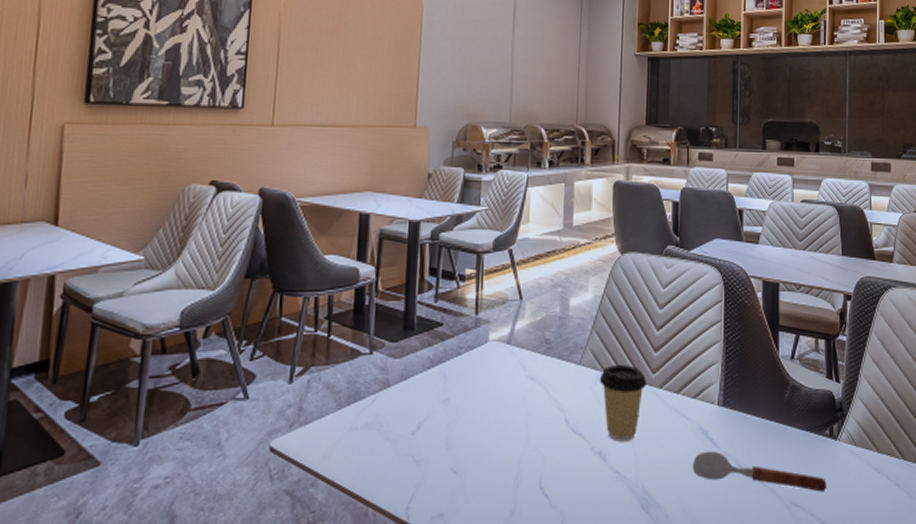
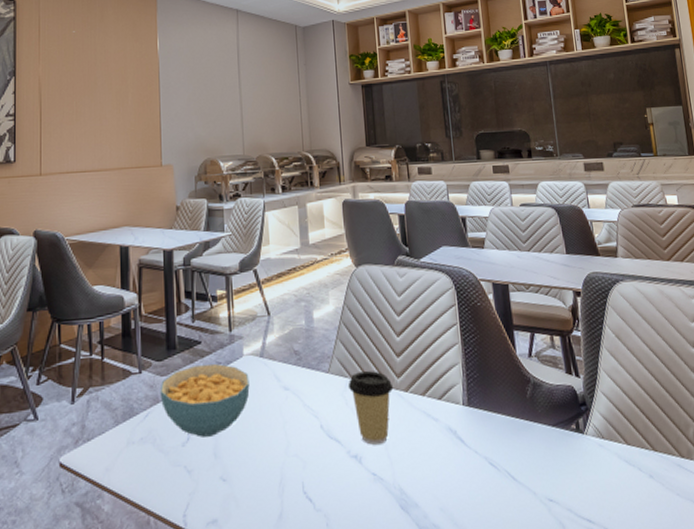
cereal bowl: none [391,349,493,426] -> present [160,364,250,437]
soupspoon: present [692,451,827,492] -> none [444,450,580,486]

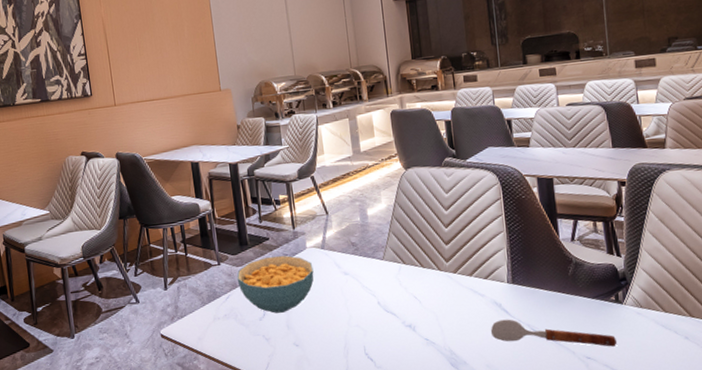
coffee cup: present [348,370,394,445] -> none [401,256,443,317]
soupspoon: none [444,450,580,486] -> present [490,319,618,347]

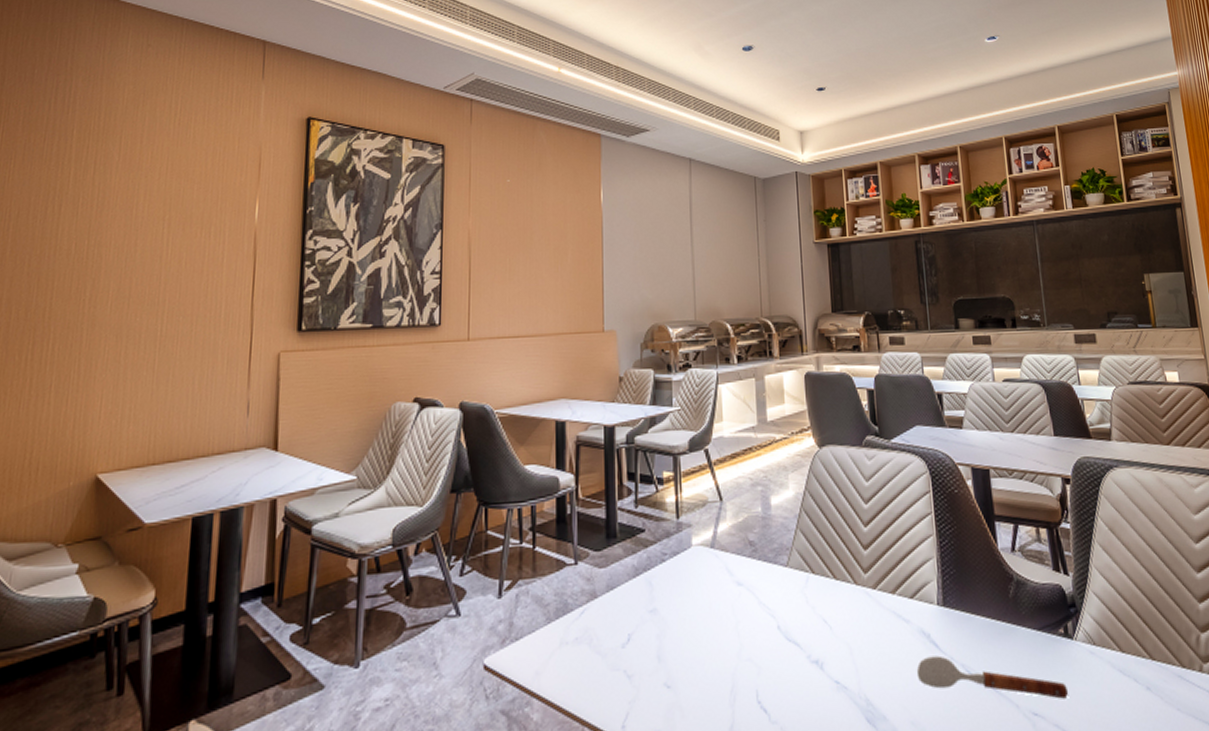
cereal bowl: present [237,255,314,313] -> none [597,555,699,638]

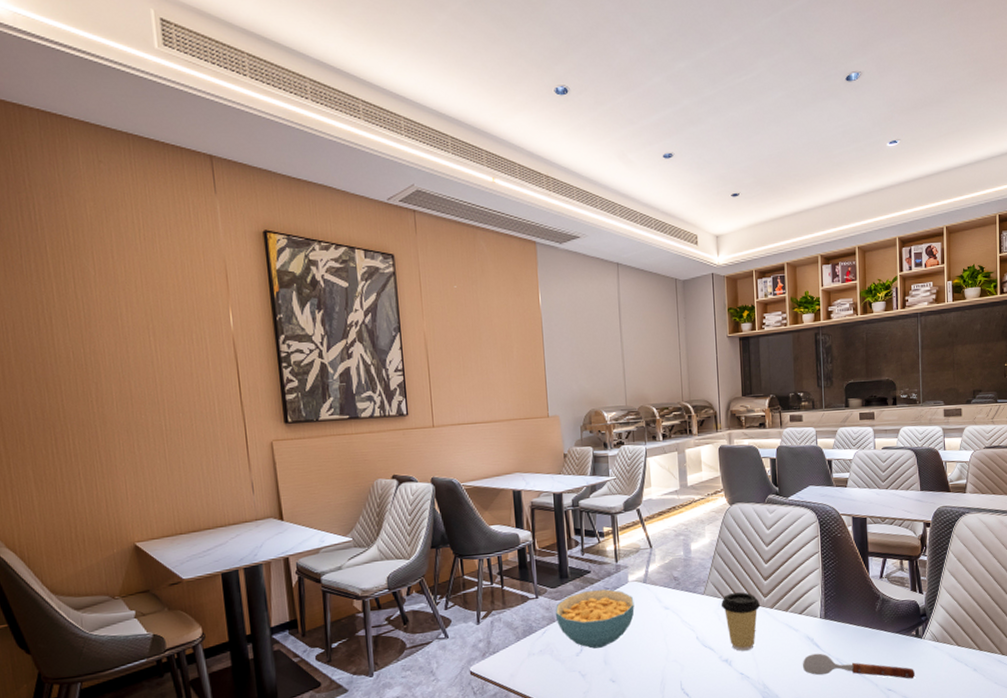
cereal bowl: none [597,555,699,638] -> present [555,589,635,649]
coffee cup: none [808,564,860,649] -> present [720,592,761,651]

